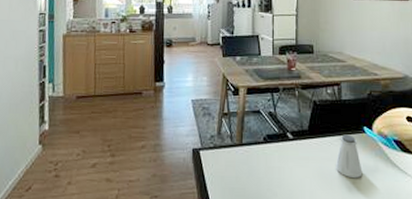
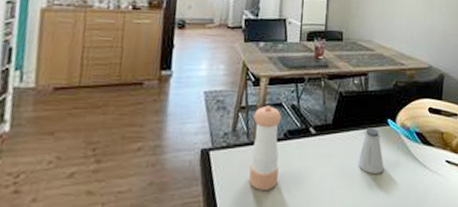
pepper shaker: none [235,112,261,187] -> present [249,105,281,190]

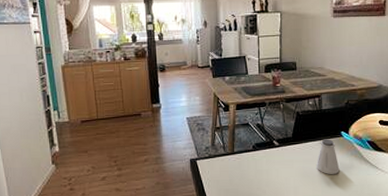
pepper shaker: present [249,105,281,190] -> none [227,125,251,187]

